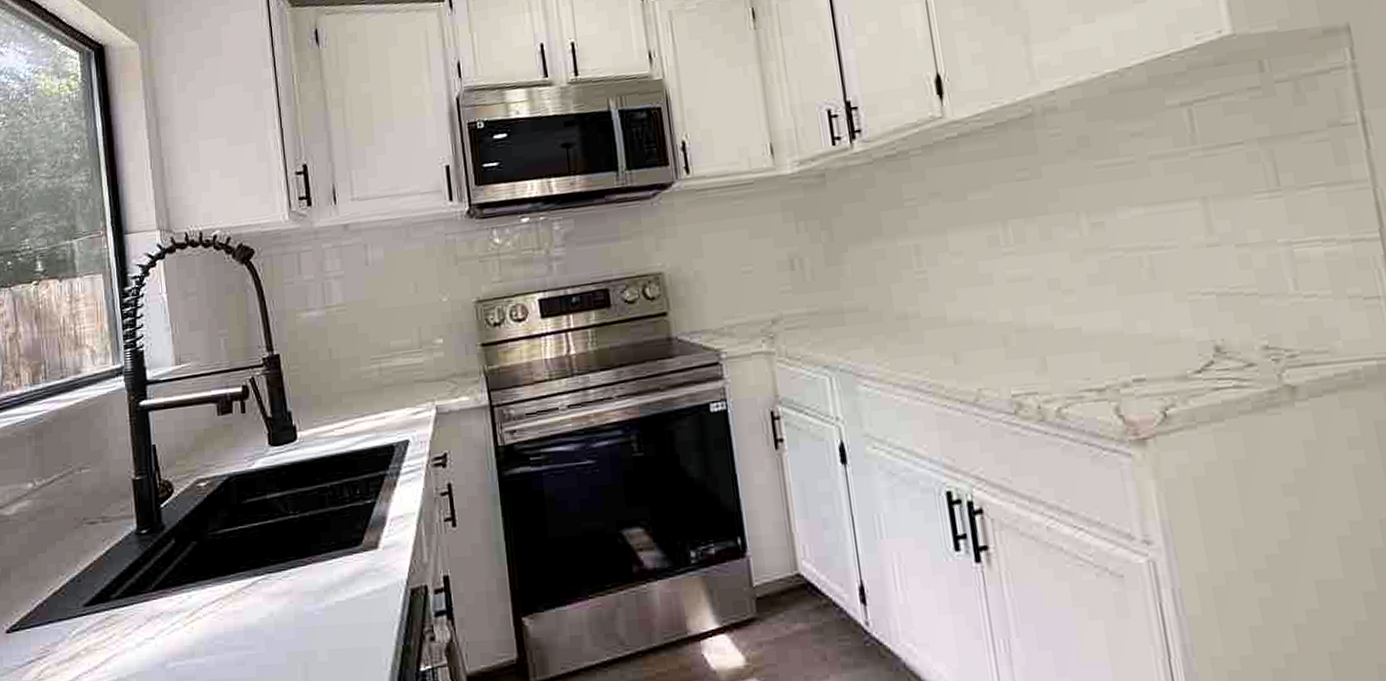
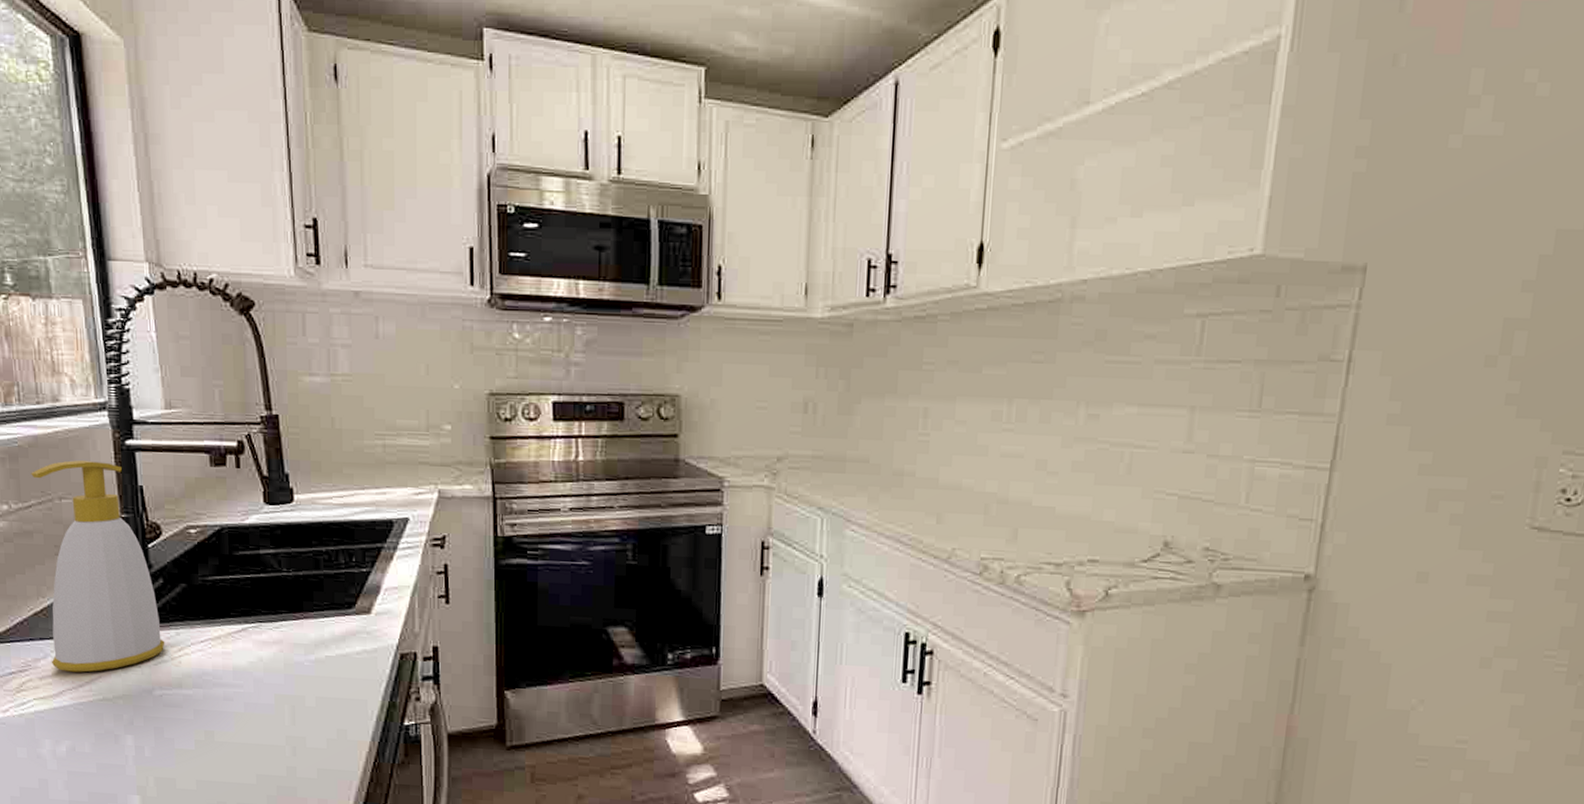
soap bottle: none [54,426,178,653] -> present [31,460,165,673]

